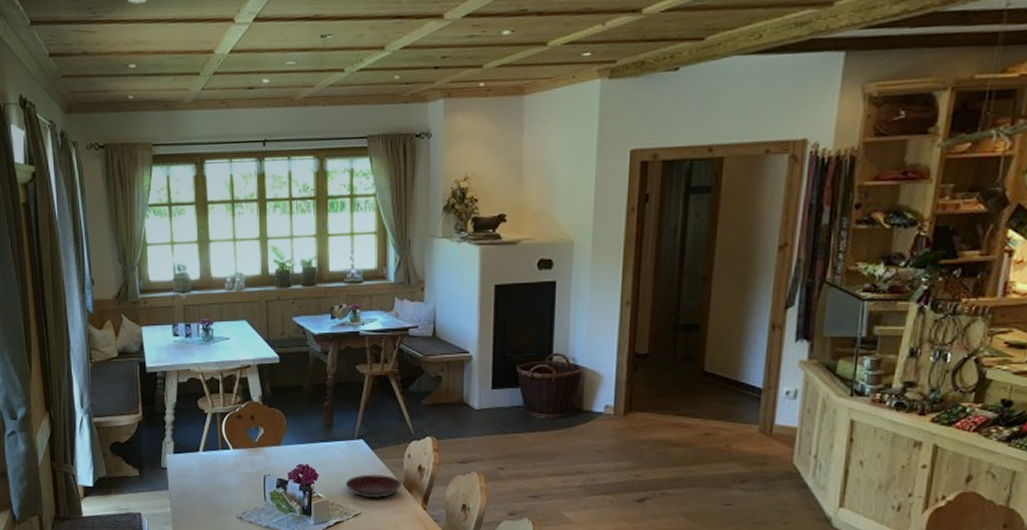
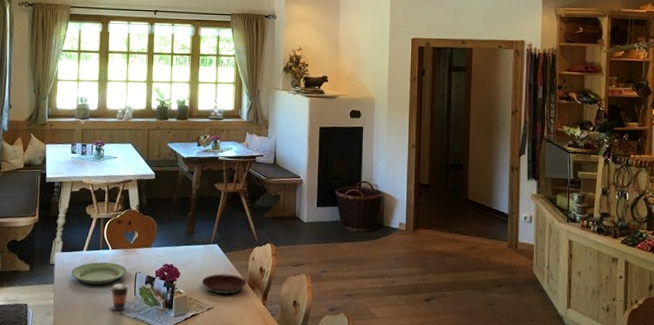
plate: none [187,464,253,491] -> present [71,262,127,285]
coffee cup: none [236,487,257,520] -> present [111,282,129,312]

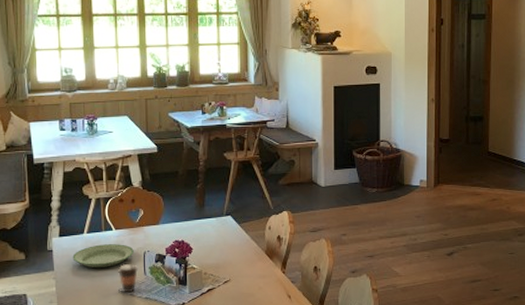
plate: present [201,273,247,294] -> none [216,245,264,266]

